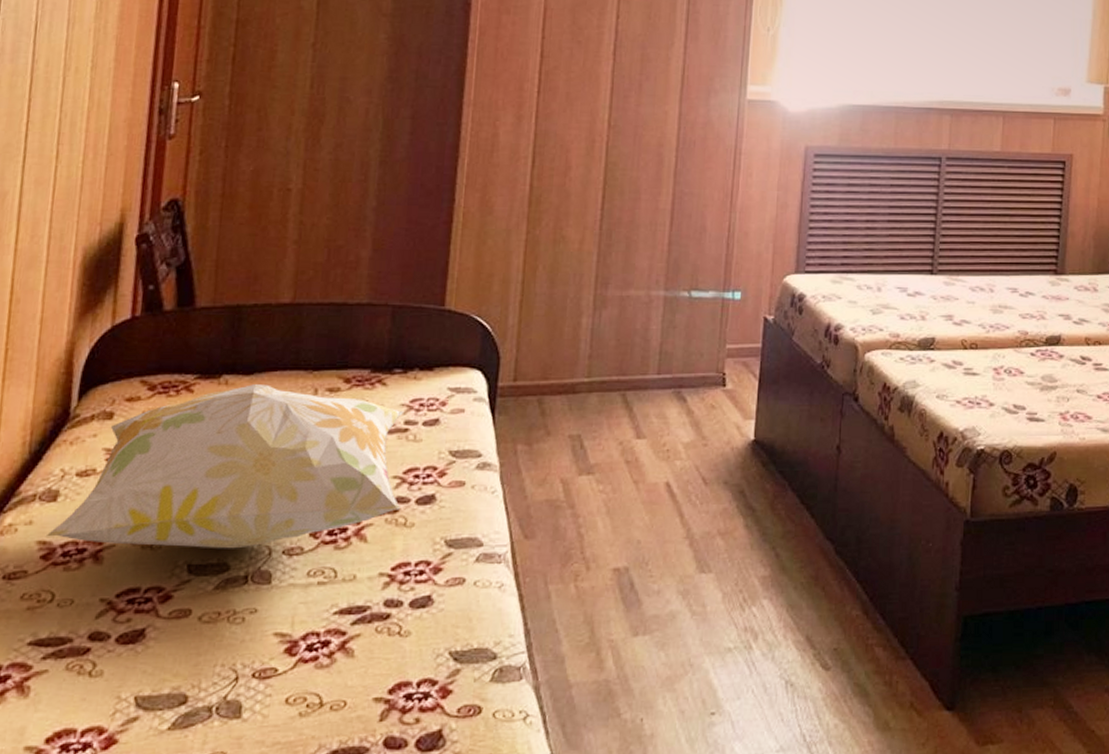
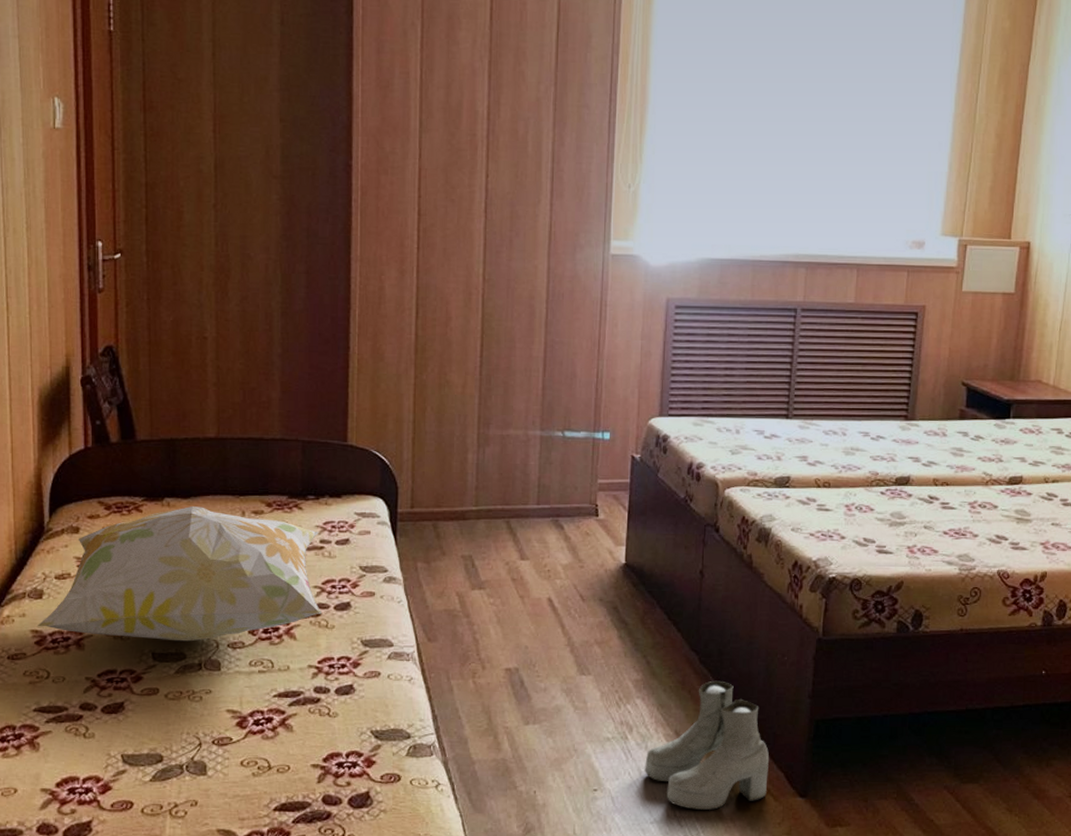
boots: none [771,573,912,732] -> present [645,680,769,810]

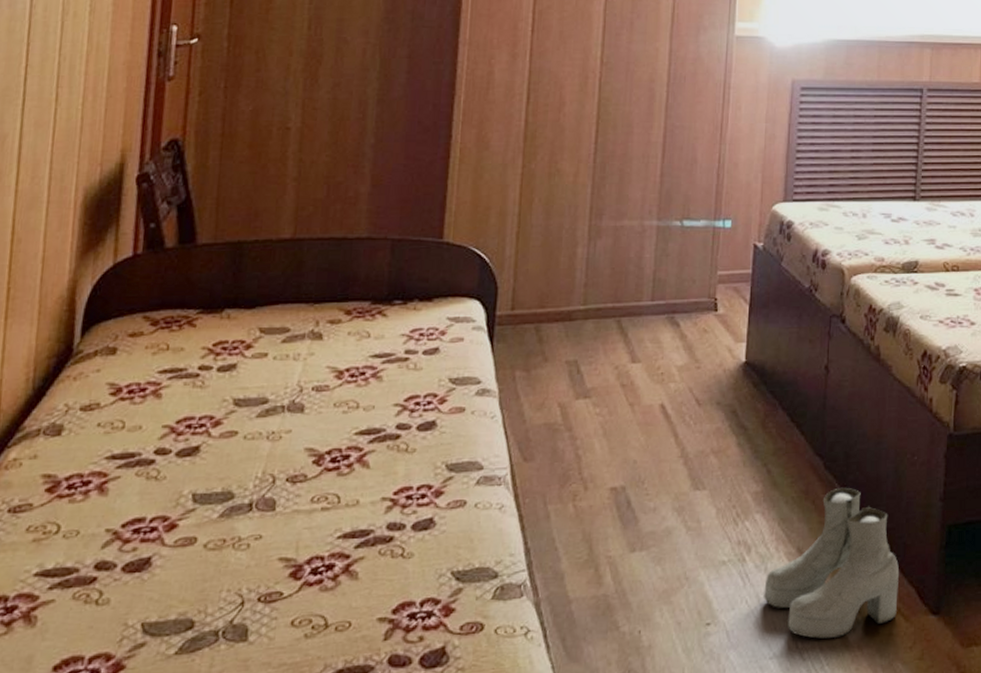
decorative pillow: present [37,506,321,642] -> none [50,318,405,478]

